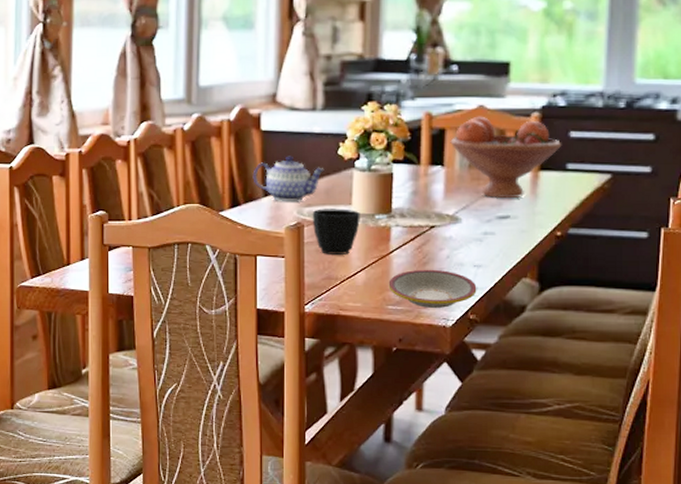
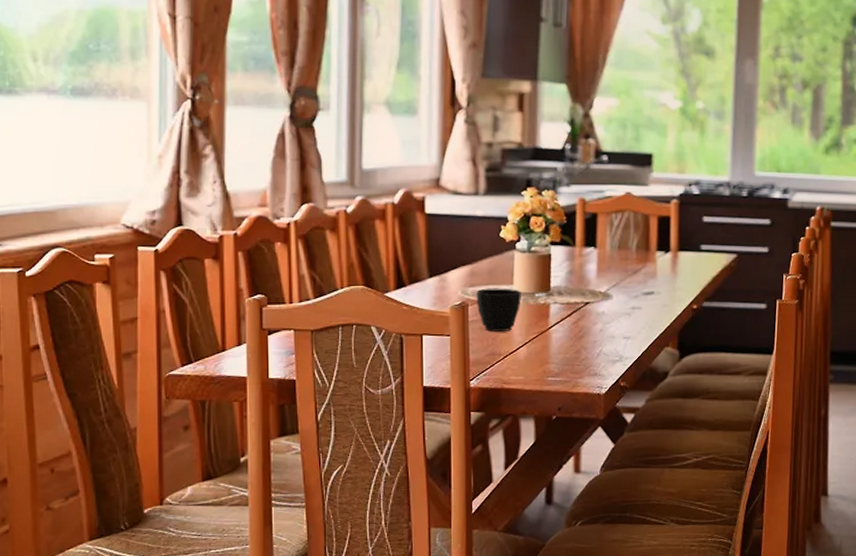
teapot: present [252,156,324,202] -> none [417,238,487,283]
plate: present [388,269,477,308] -> none [548,342,627,378]
fruit bowl: present [450,116,562,199] -> none [602,202,697,277]

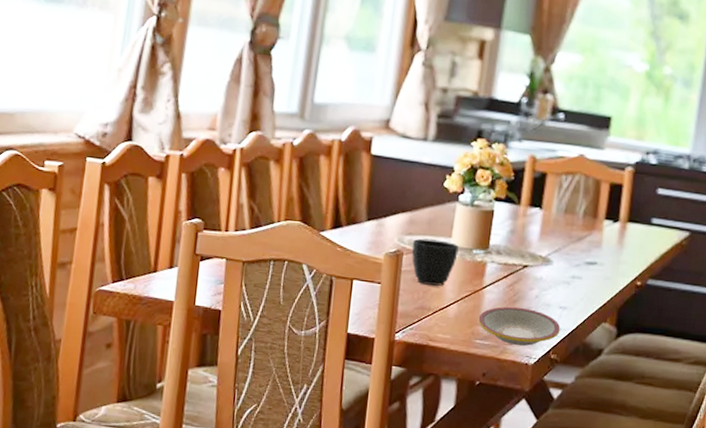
plate: none [548,342,627,378] -> present [478,306,560,346]

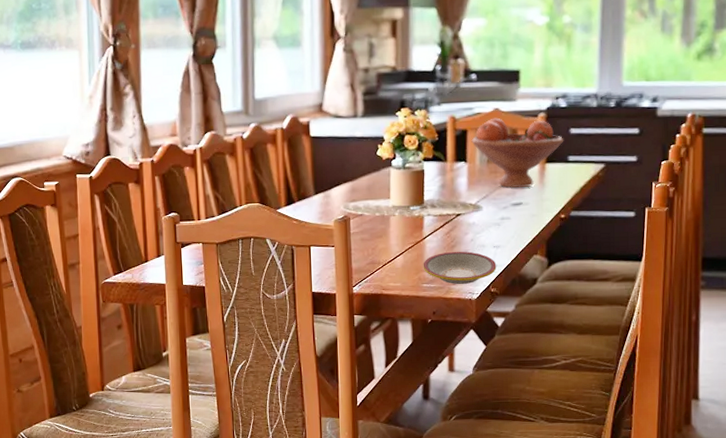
cup: present [411,238,459,286] -> none [356,202,398,242]
fruit bowl: none [550,164,650,246] -> present [471,117,564,189]

